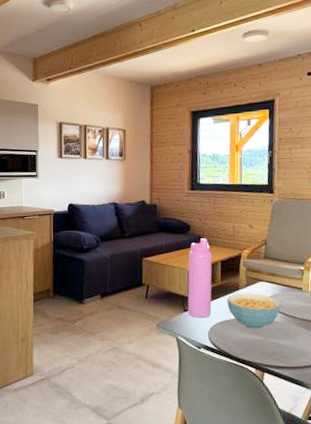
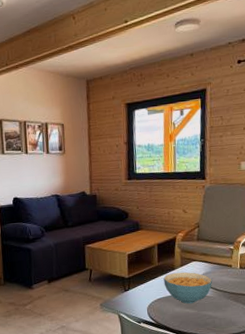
water bottle: present [187,238,212,318] -> none [127,224,150,296]

